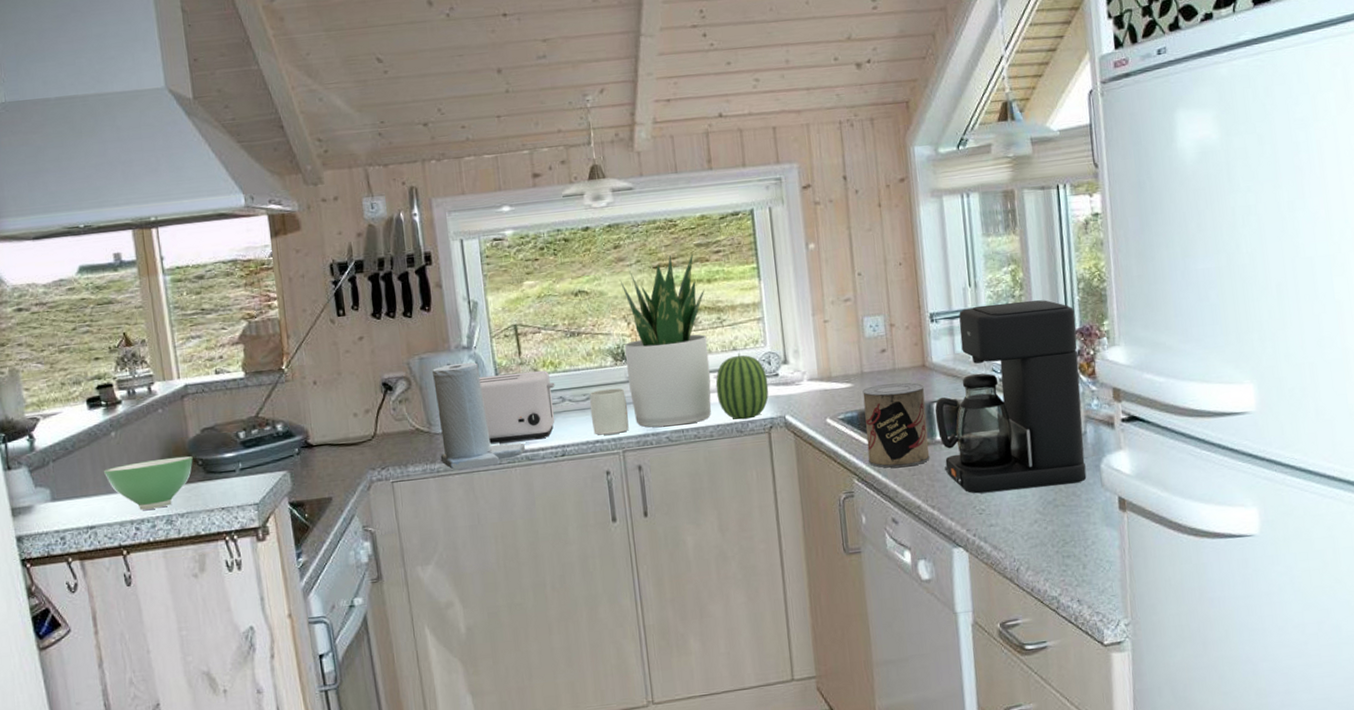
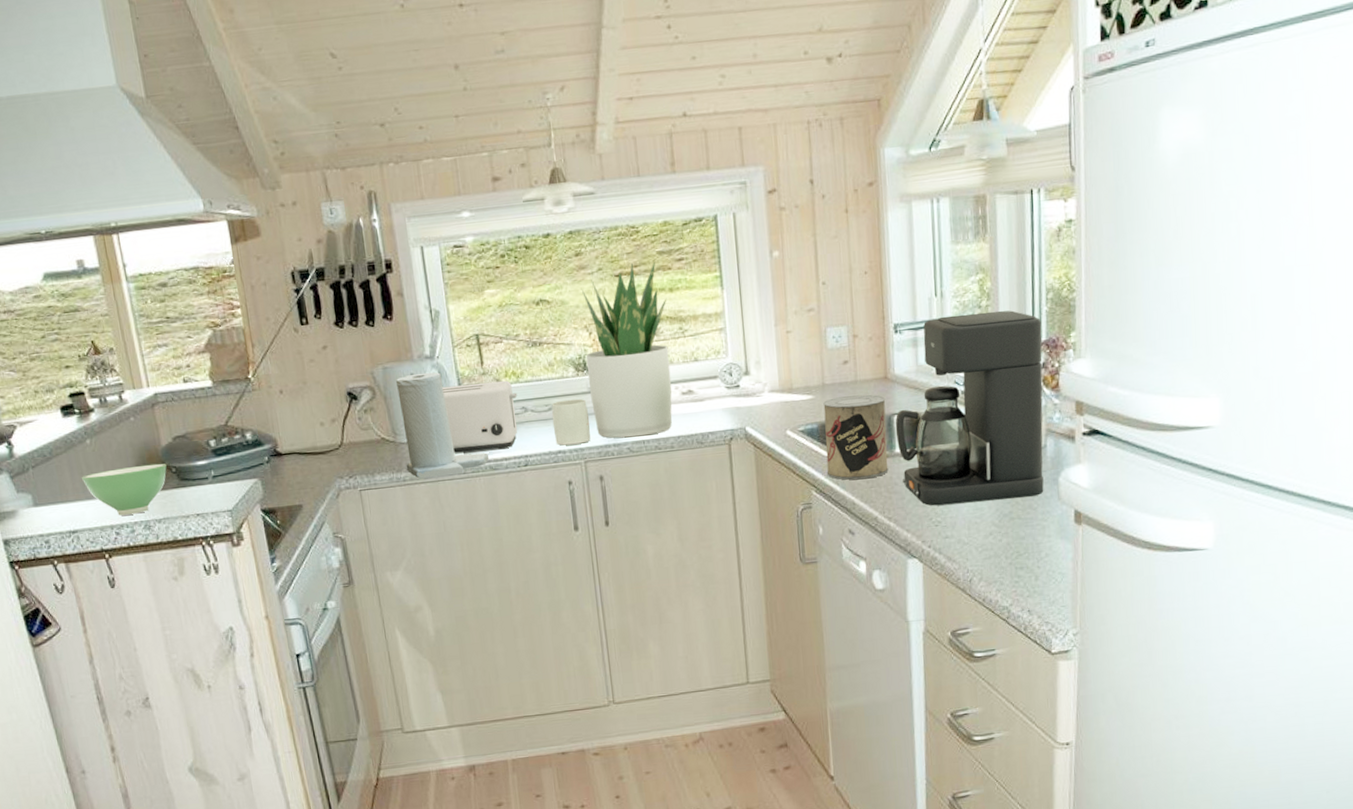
fruit: present [715,352,769,420] -> none [676,363,730,432]

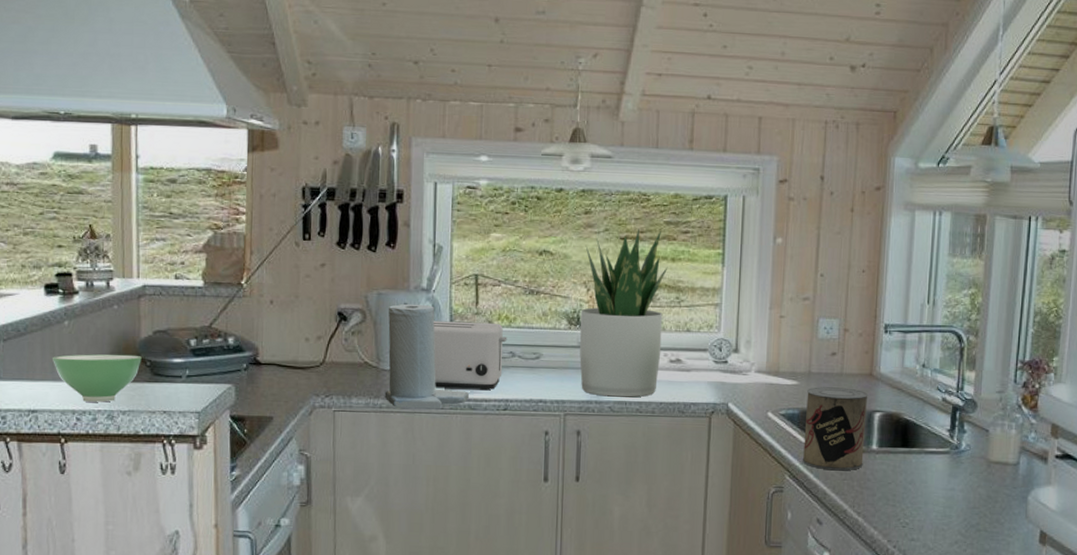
mug: present [551,398,591,446] -> none [537,350,576,396]
coffee maker: present [895,310,1044,506] -> none [874,324,1027,511]

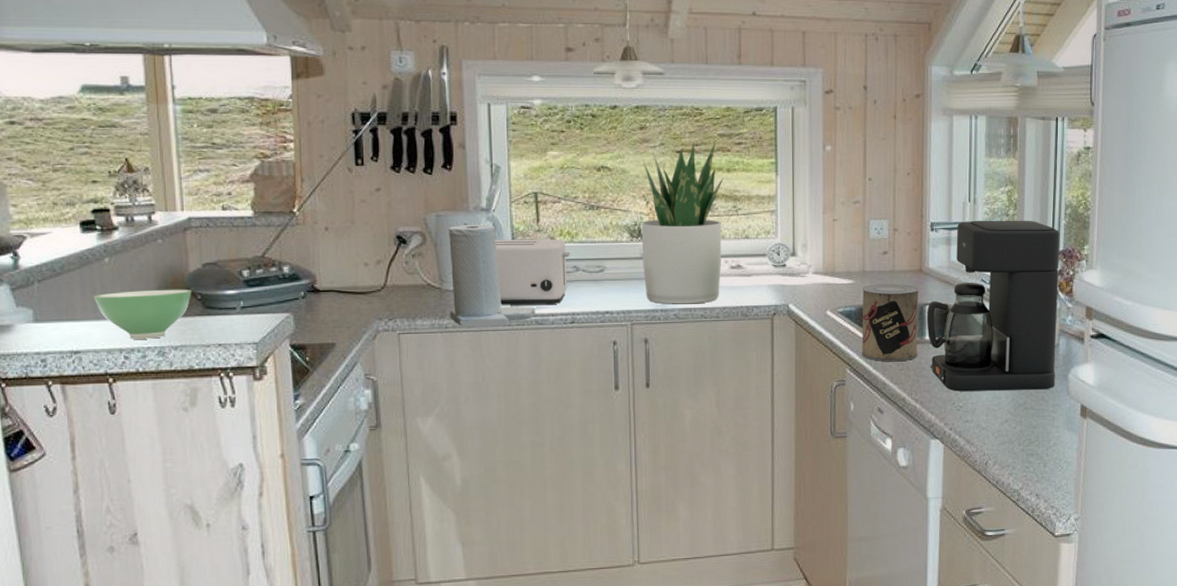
coffee maker: none [874,324,1027,511] -> present [926,220,1060,392]

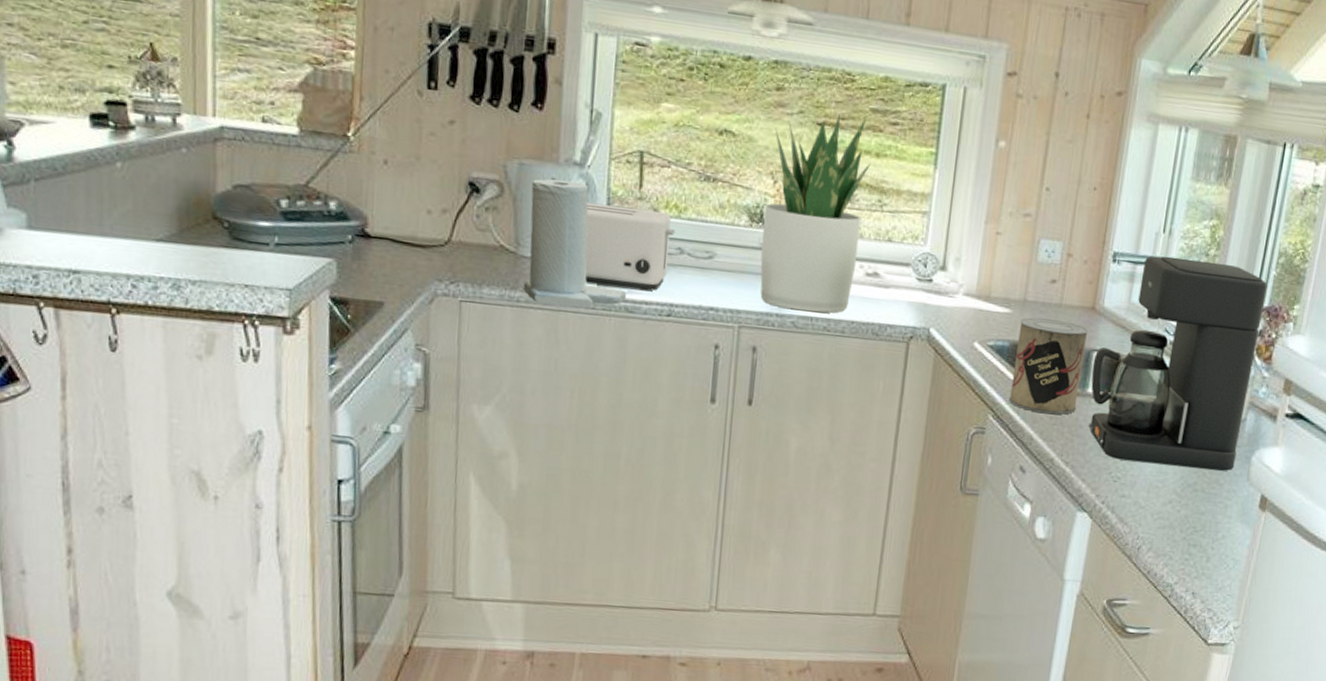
bowl: present [93,289,193,339] -> none [99,205,219,268]

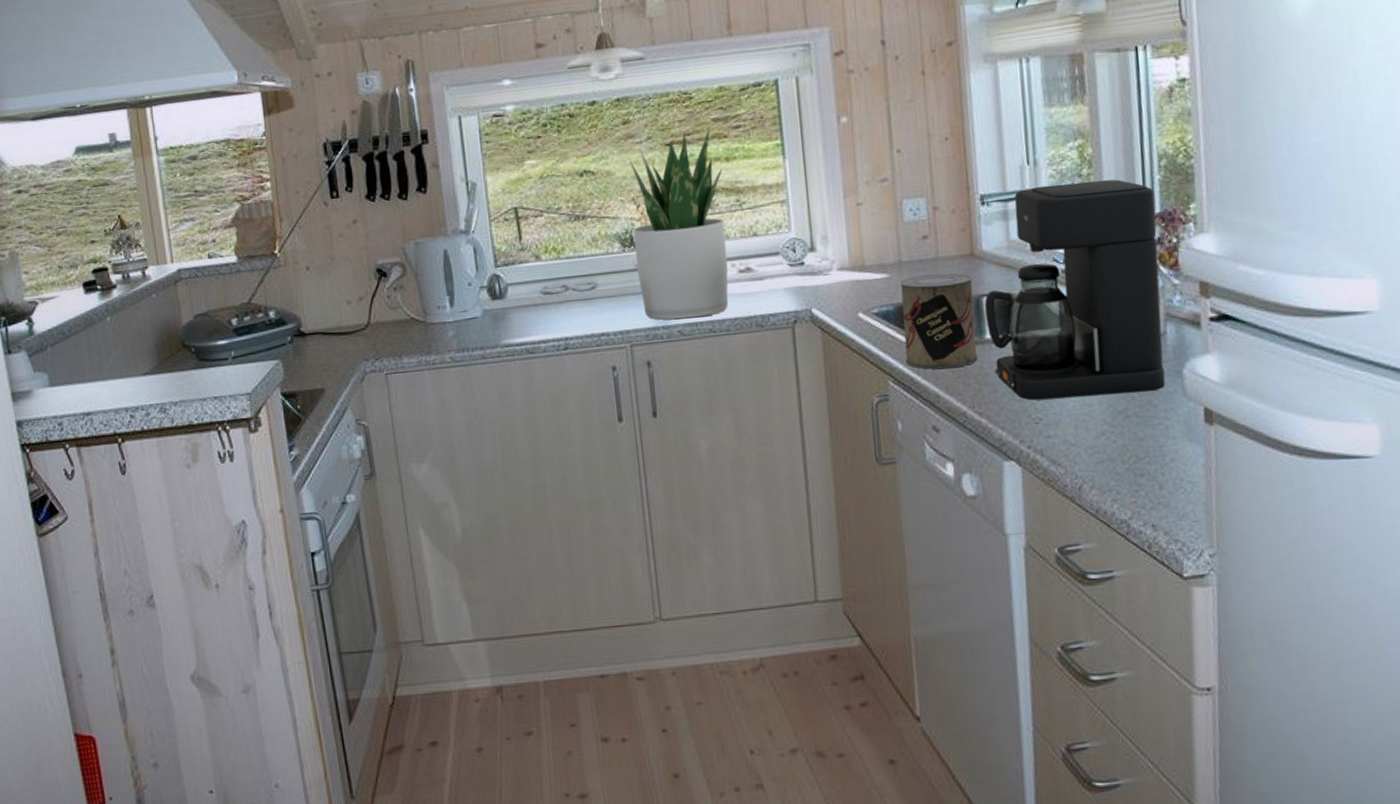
paper towel: present [523,178,626,310] -> none [428,247,525,362]
toaster: present [584,202,676,291] -> none [477,256,558,335]

